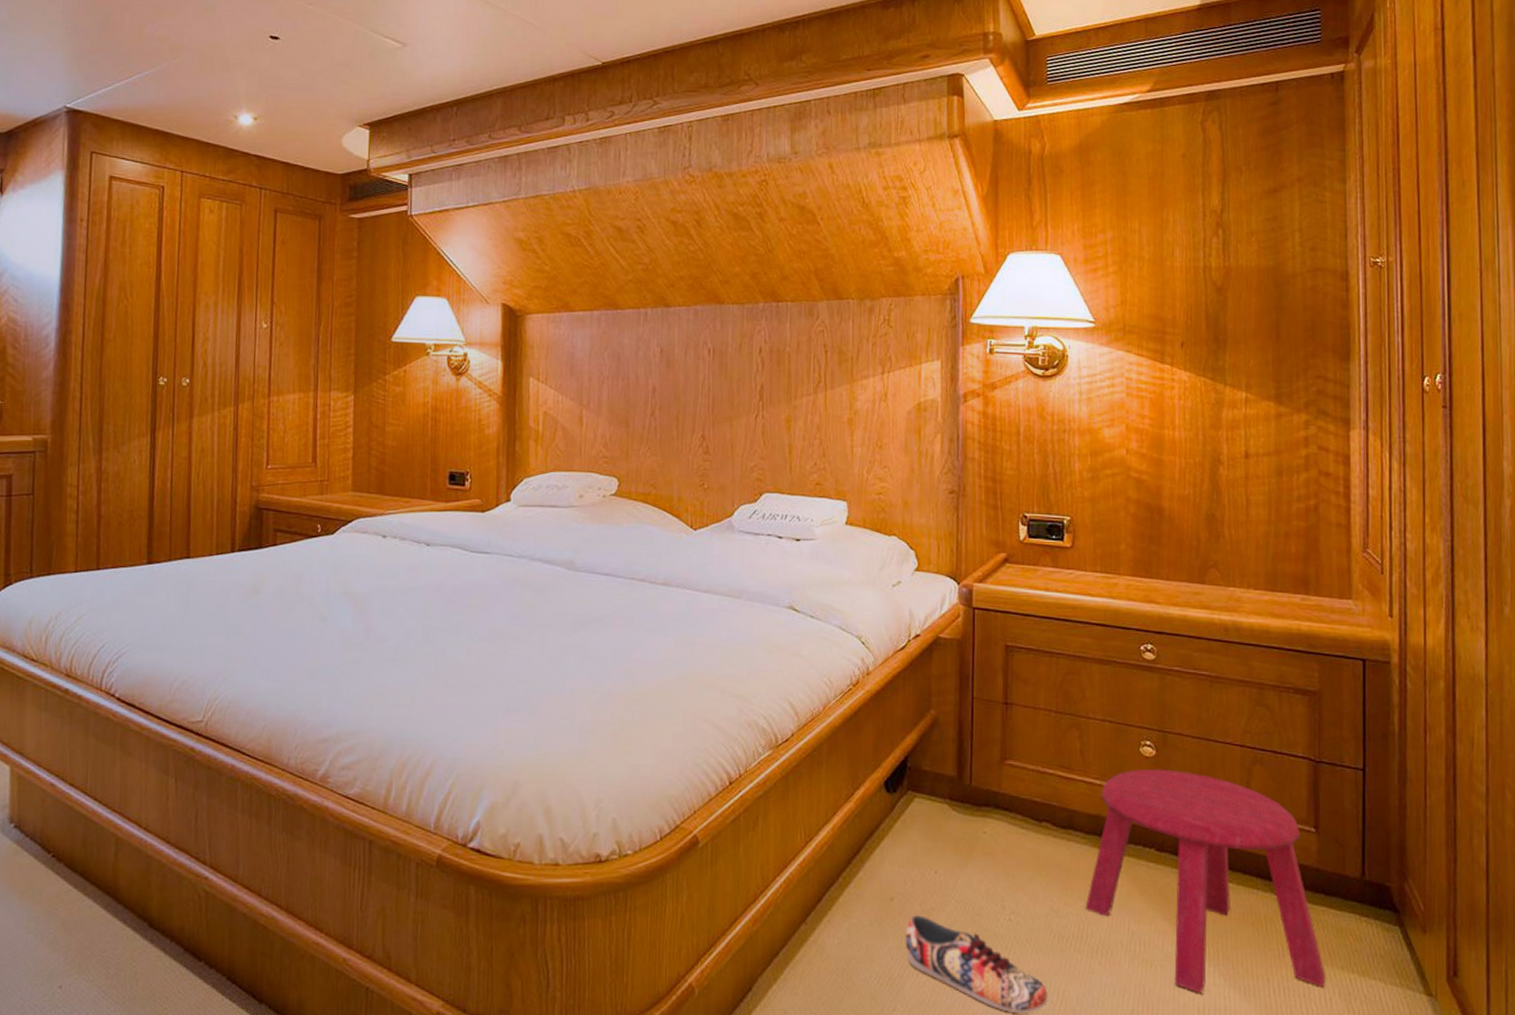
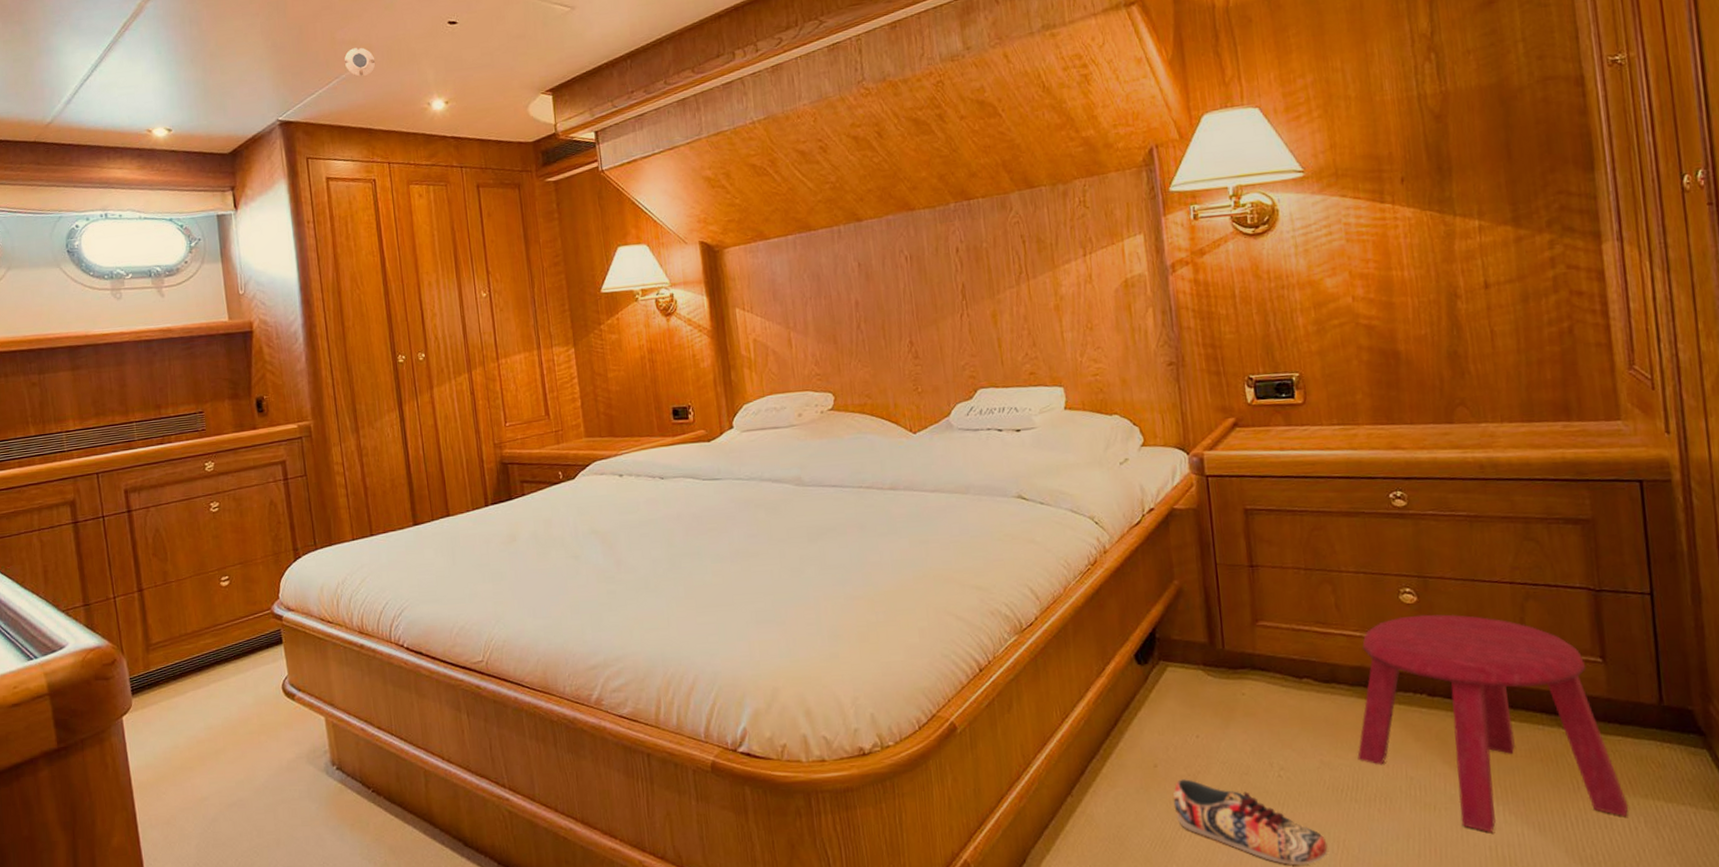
smoke detector: none [149,45,185,77] -> present [344,47,376,77]

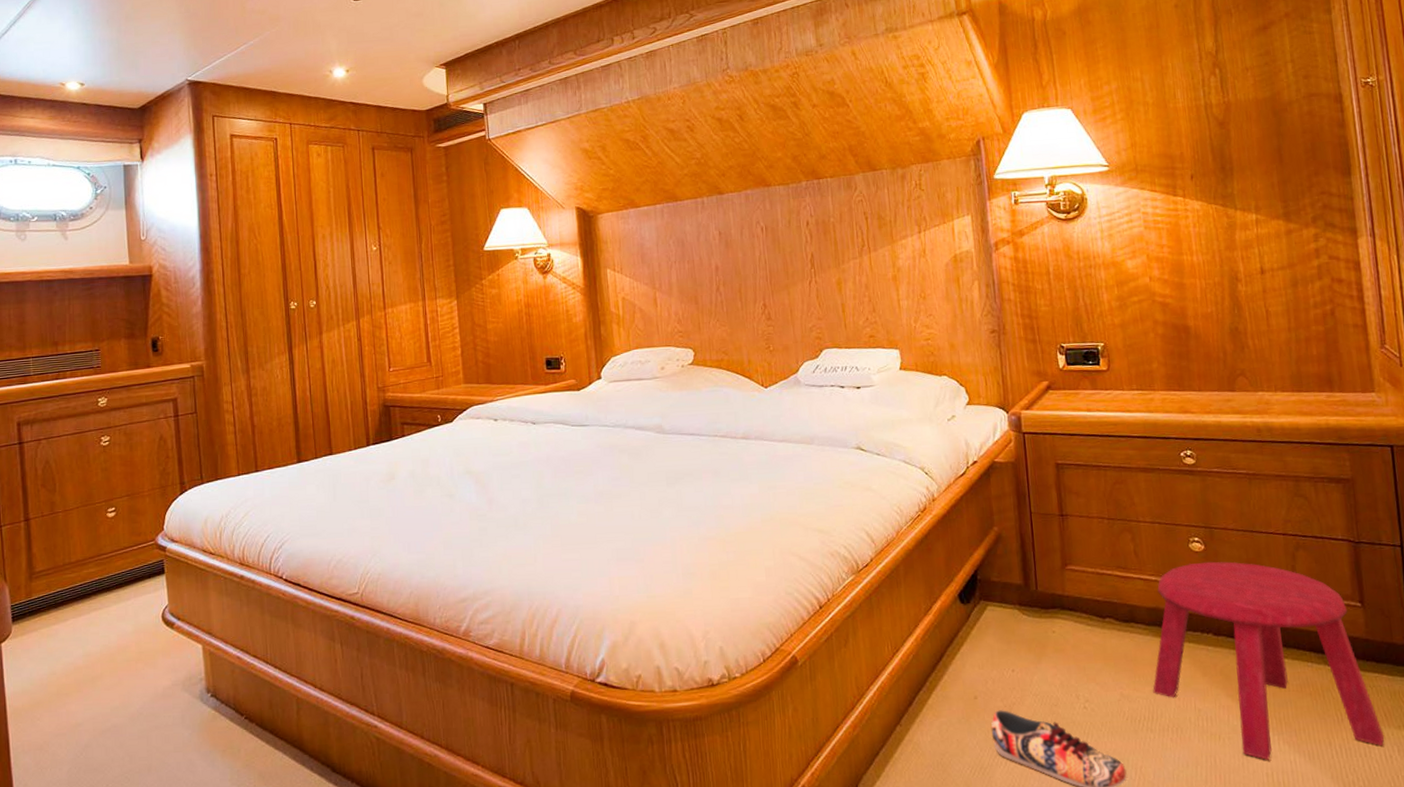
smoke detector: present [344,47,376,77] -> none [252,17,283,44]

